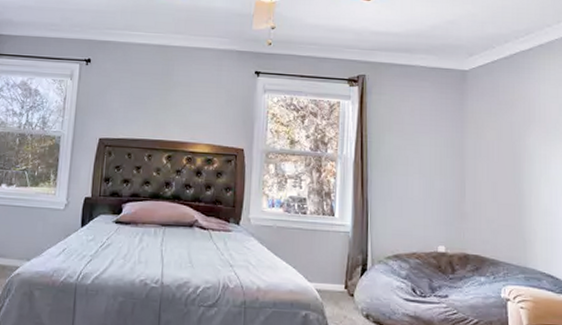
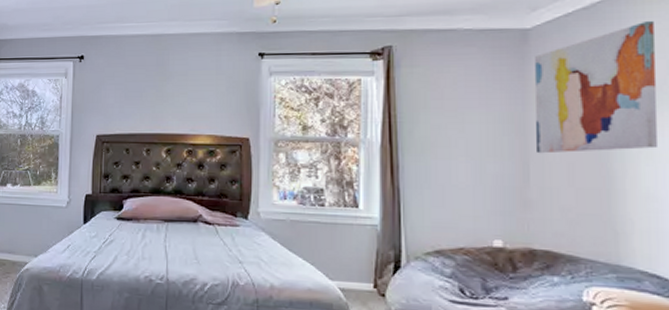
wall art: none [471,72,553,174] -> present [535,20,659,154]

